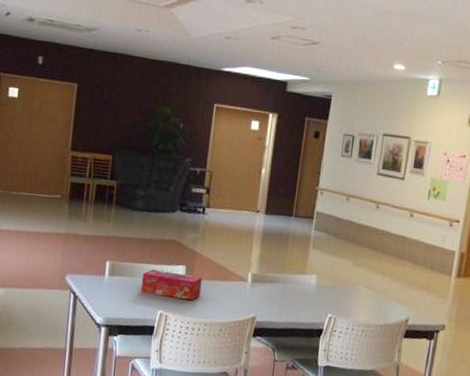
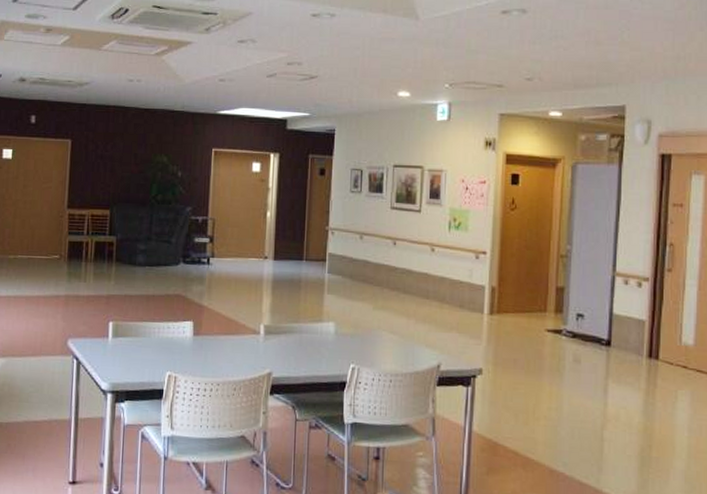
tissue box: present [140,269,202,301] -> none [146,328,211,359]

